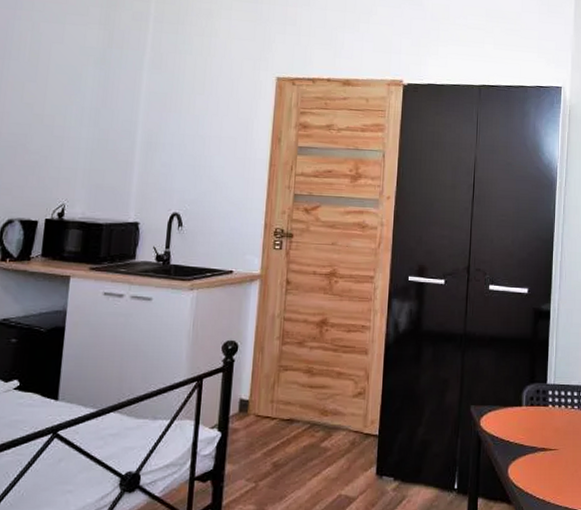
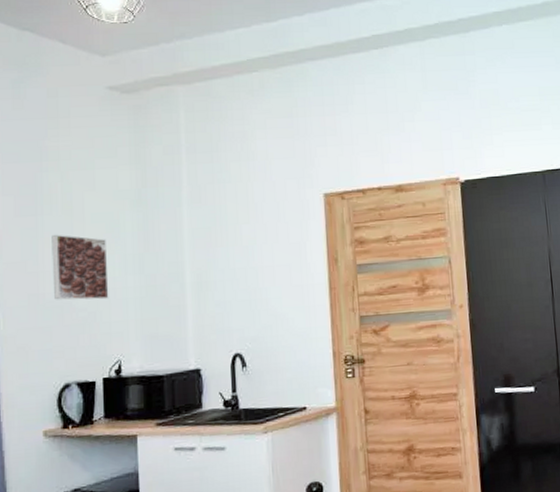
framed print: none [10,79,67,146] -> present [51,234,109,300]

